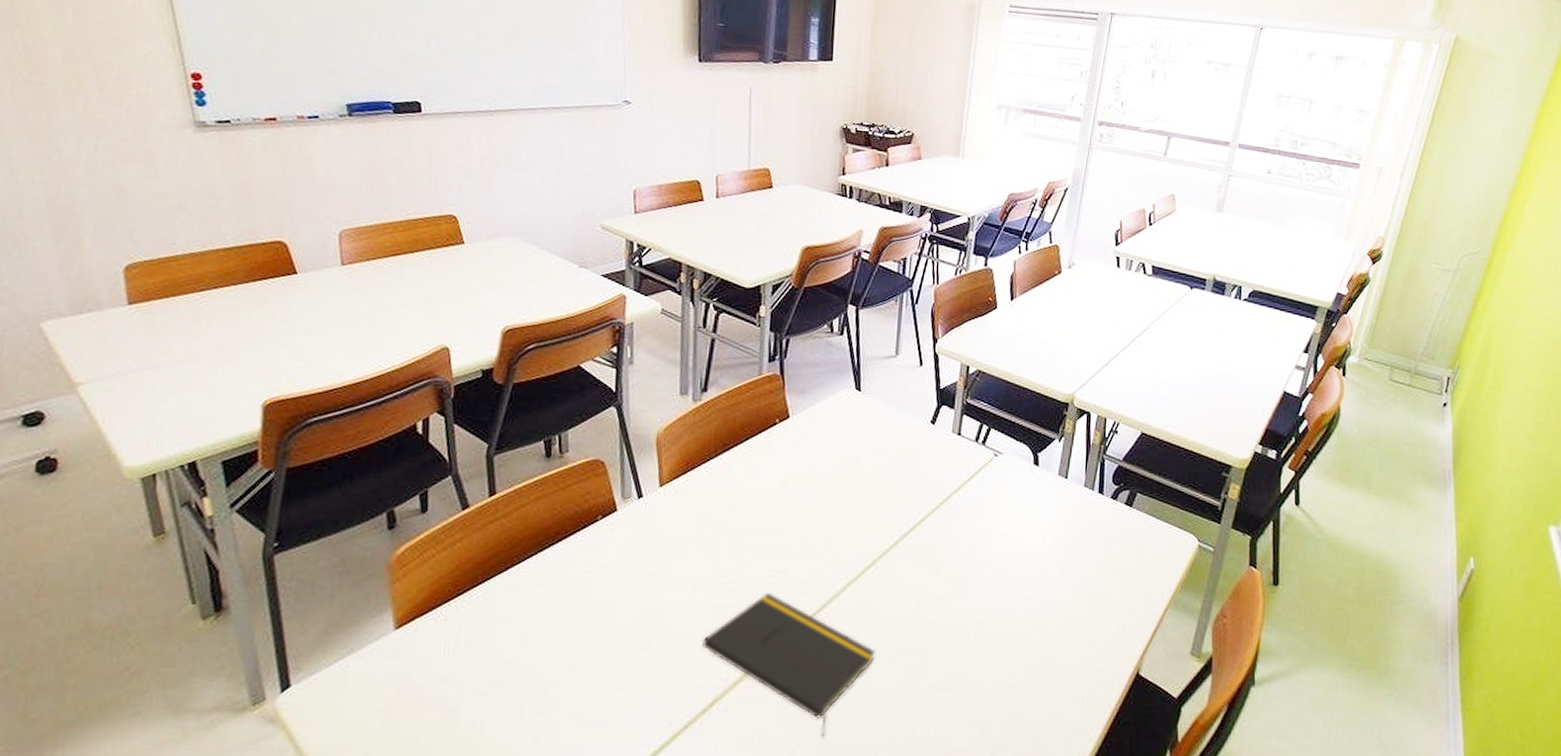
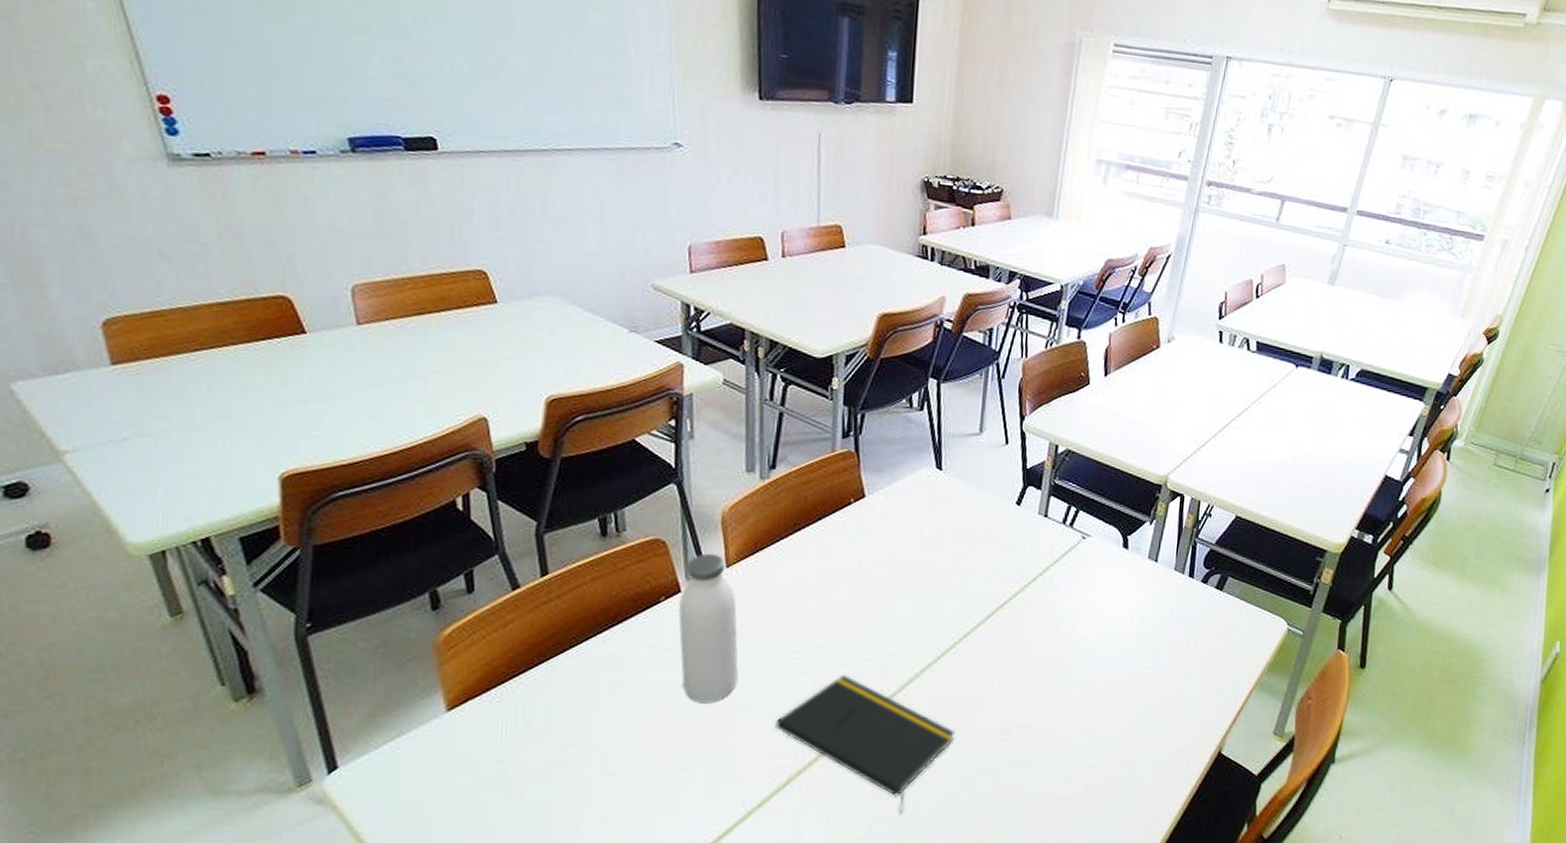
water bottle: none [614,473,669,622] -> present [678,553,738,703]

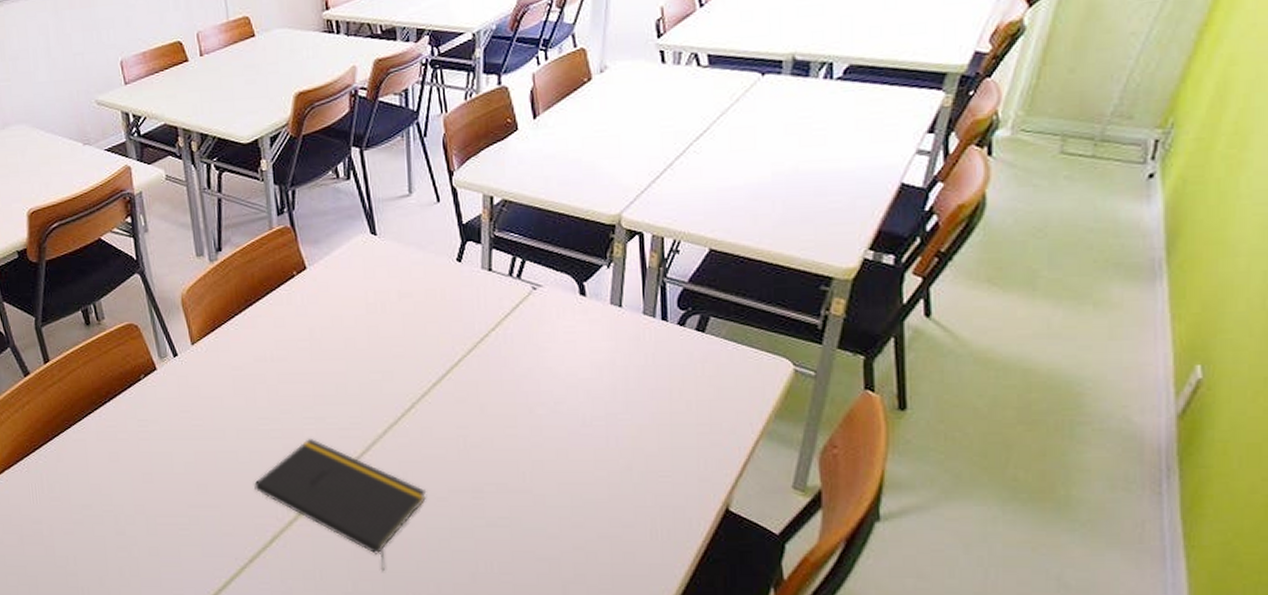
water bottle: present [678,553,738,703] -> none [156,333,216,469]

